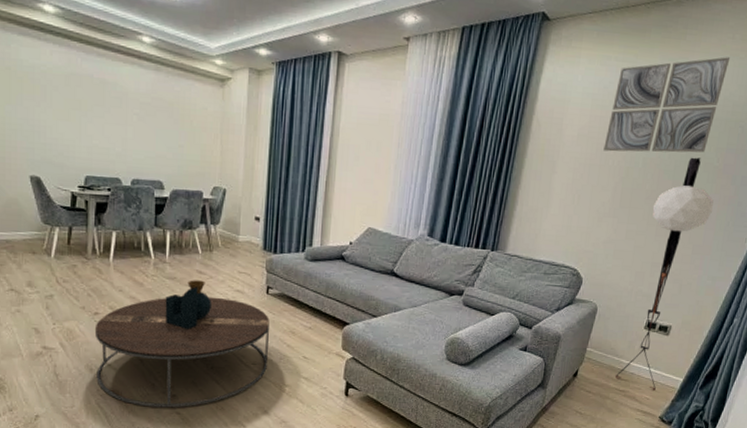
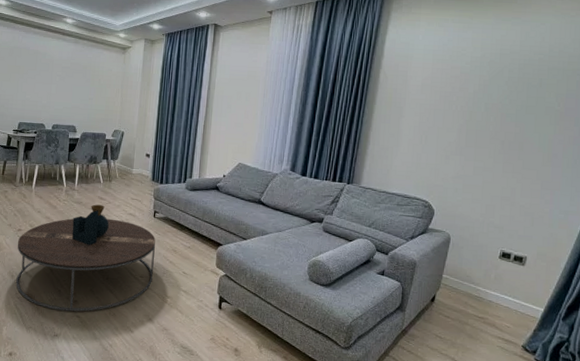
wall art: present [603,57,731,153] -> none [446,15,562,99]
floor lamp: present [615,157,714,391] -> none [473,102,558,319]

